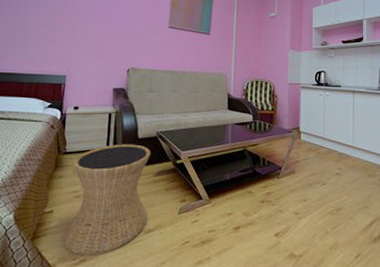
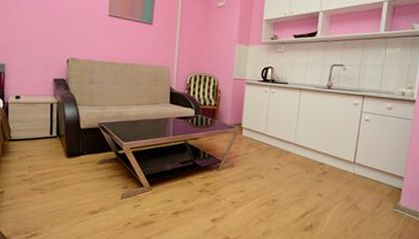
side table: present [63,144,150,256] -> none [16,133,93,231]

